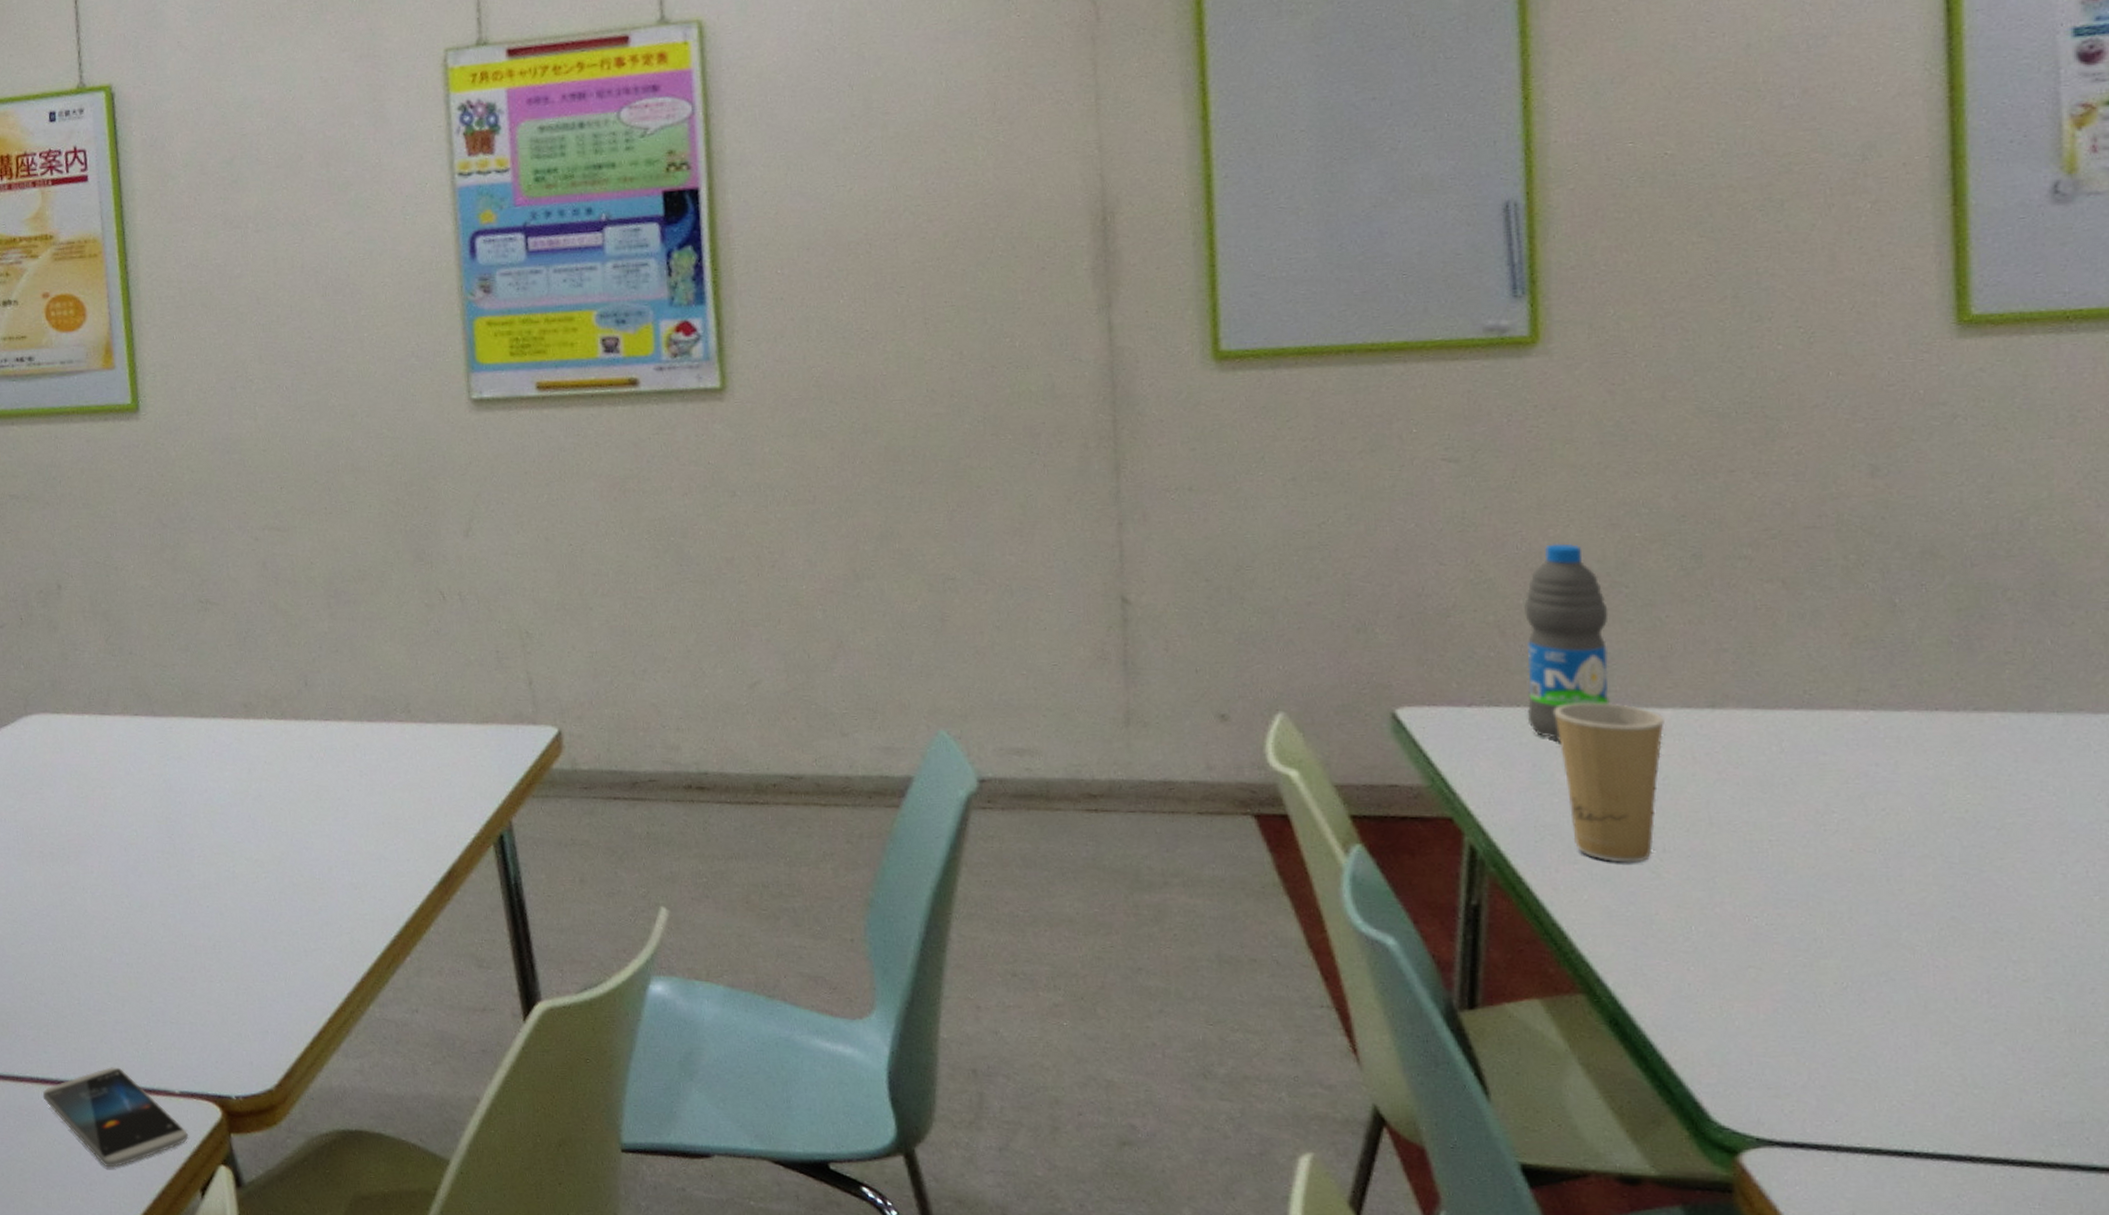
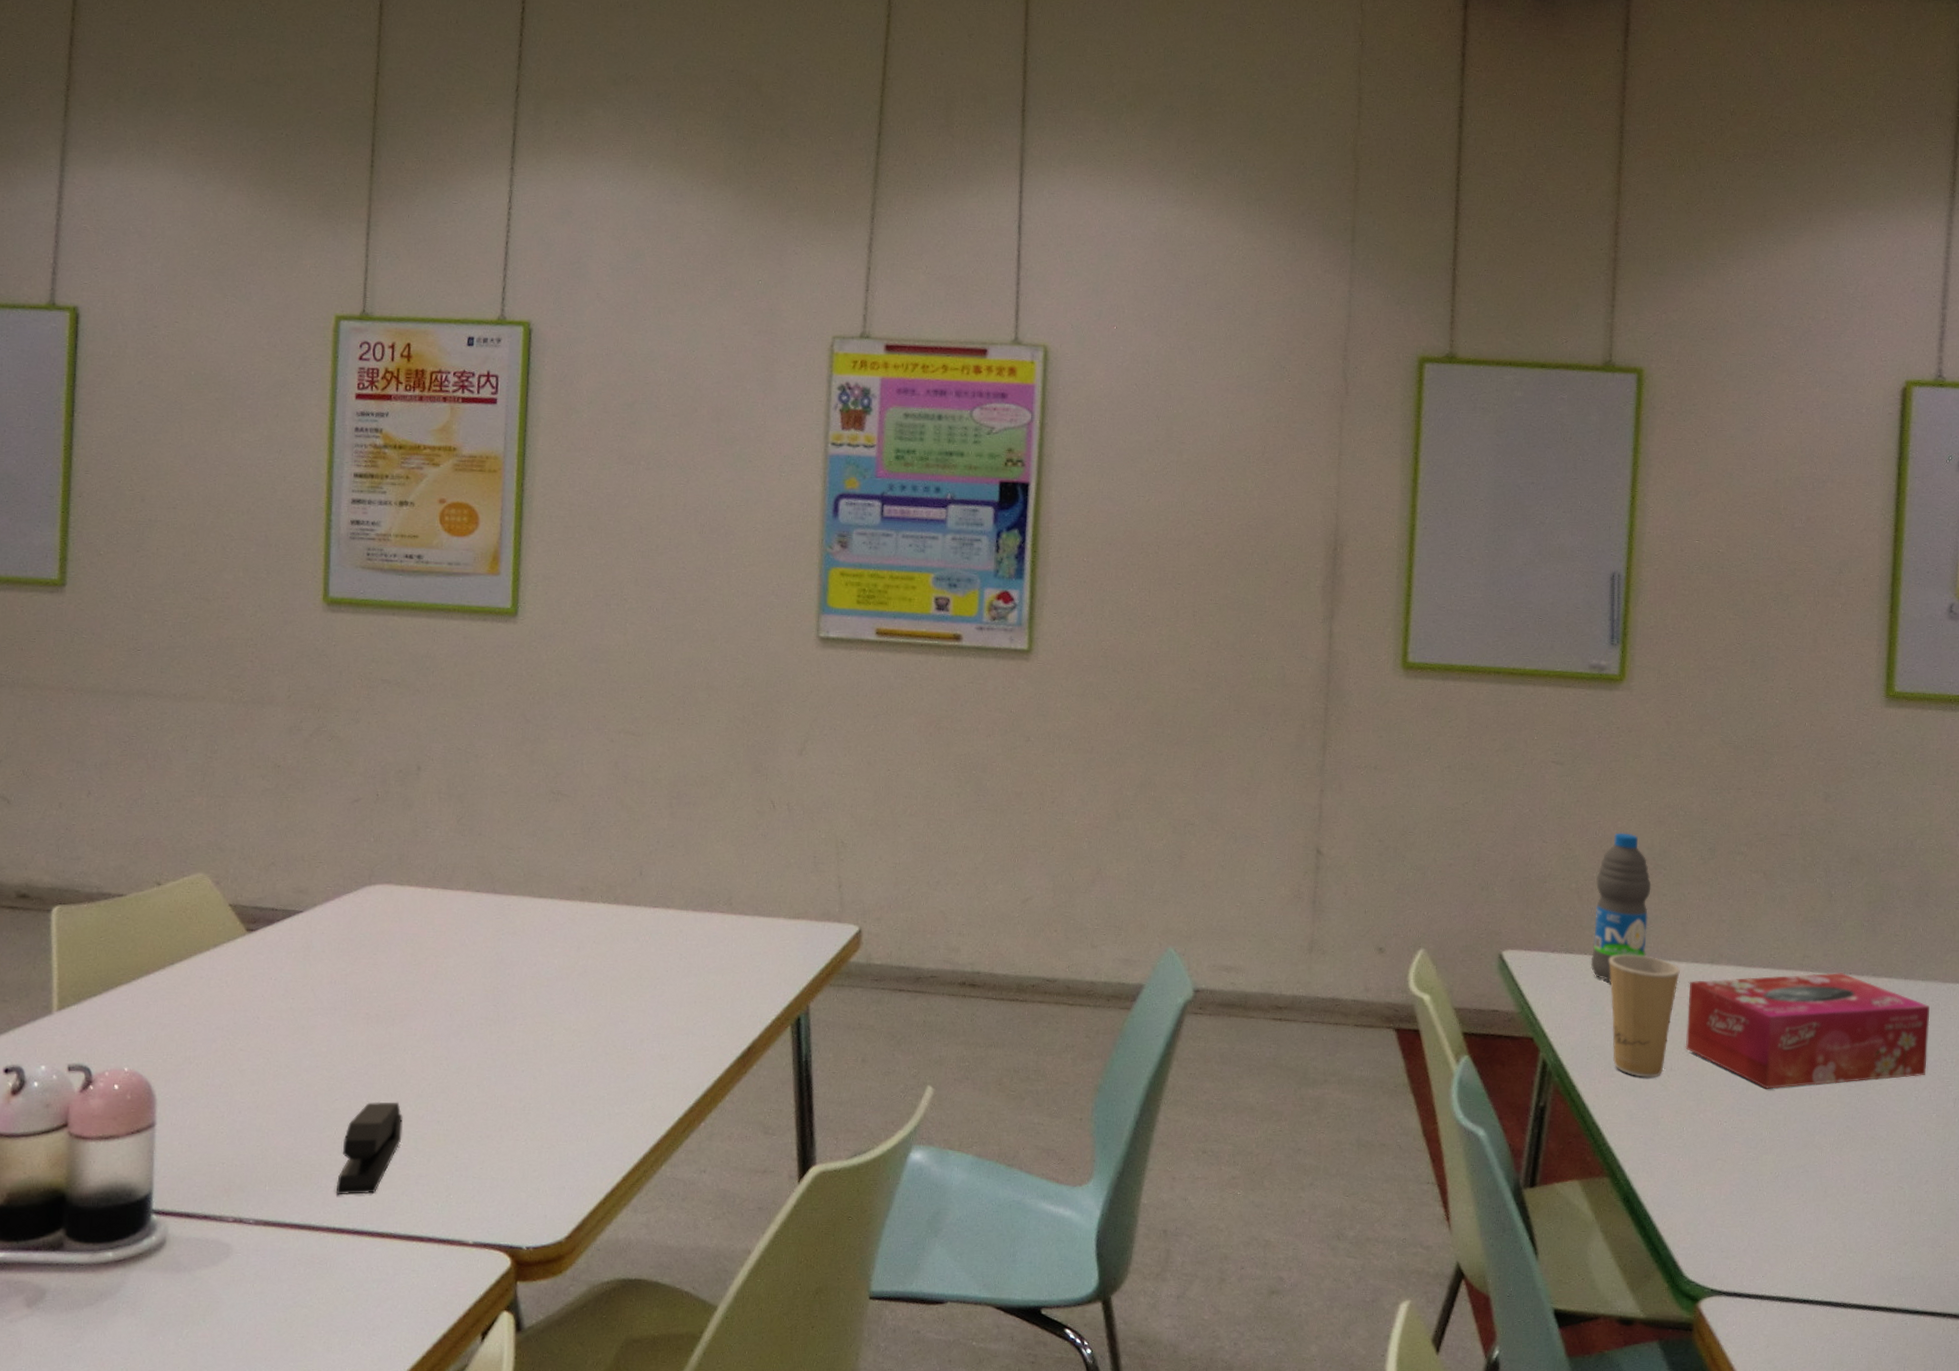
stapler: none [34,944,93,1043] -> present [337,1101,403,1195]
smartphone: present [42,1067,189,1168] -> none [337,1218,477,1314]
tissue box: none [1681,709,2077,871] -> present [1685,973,1930,1089]

